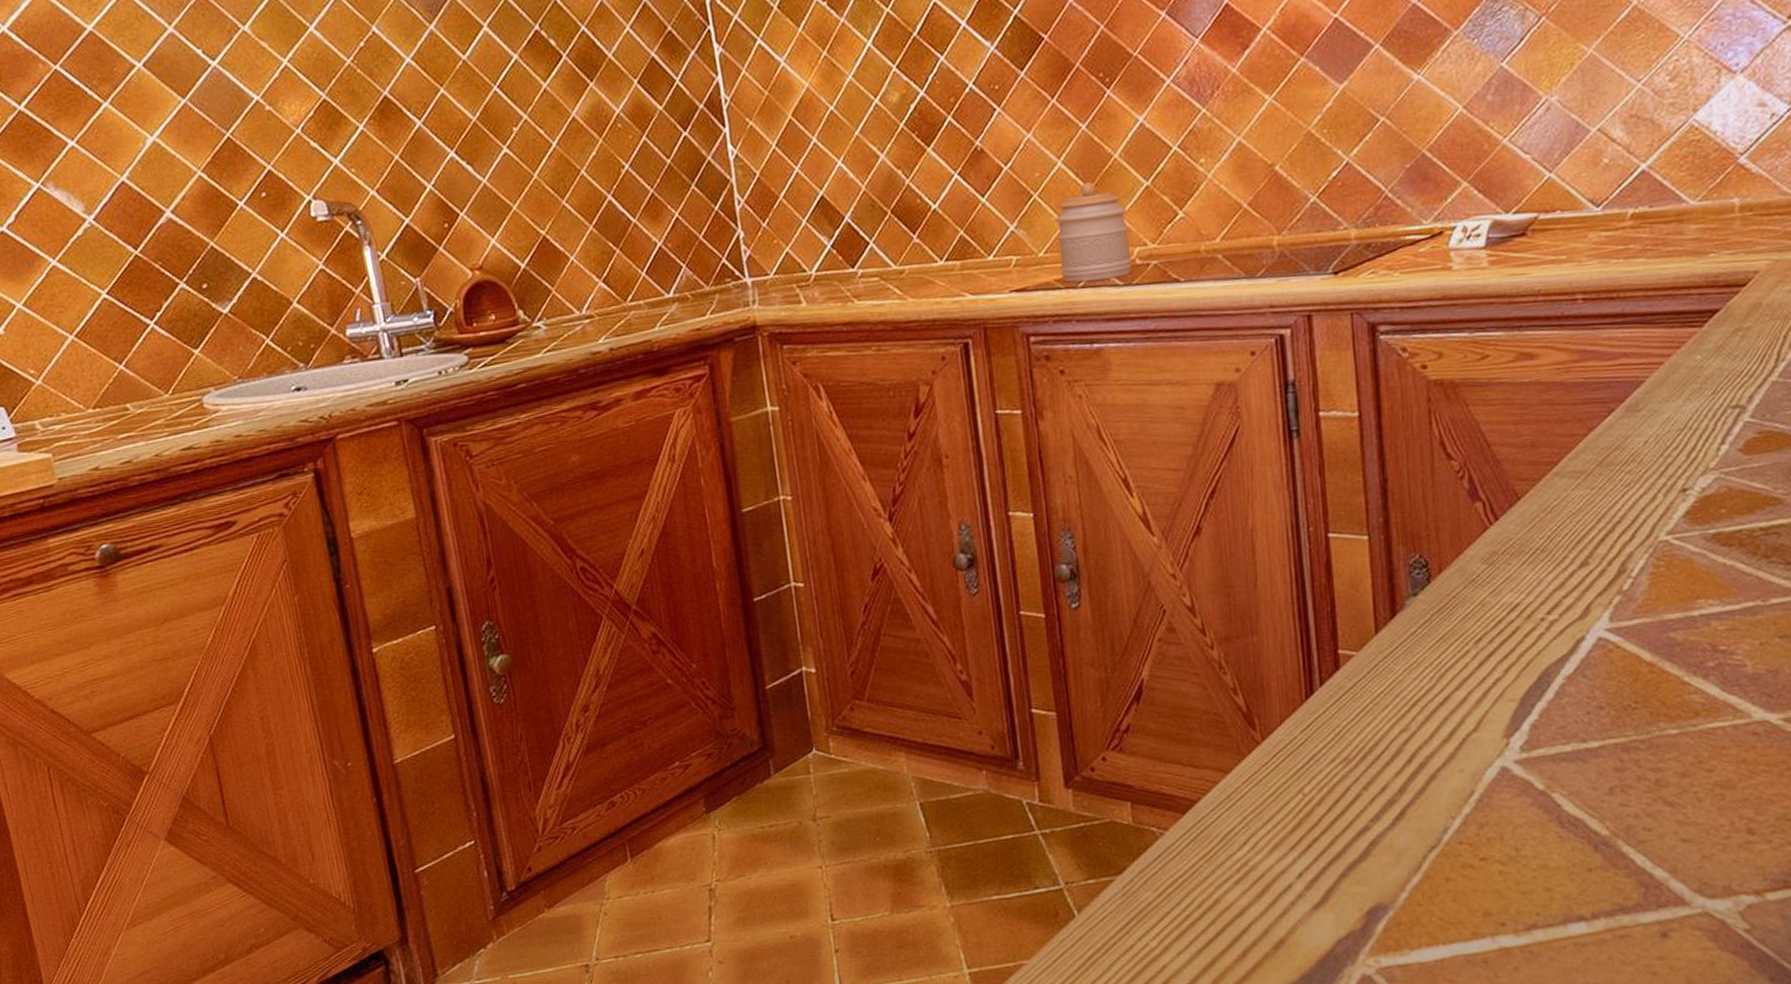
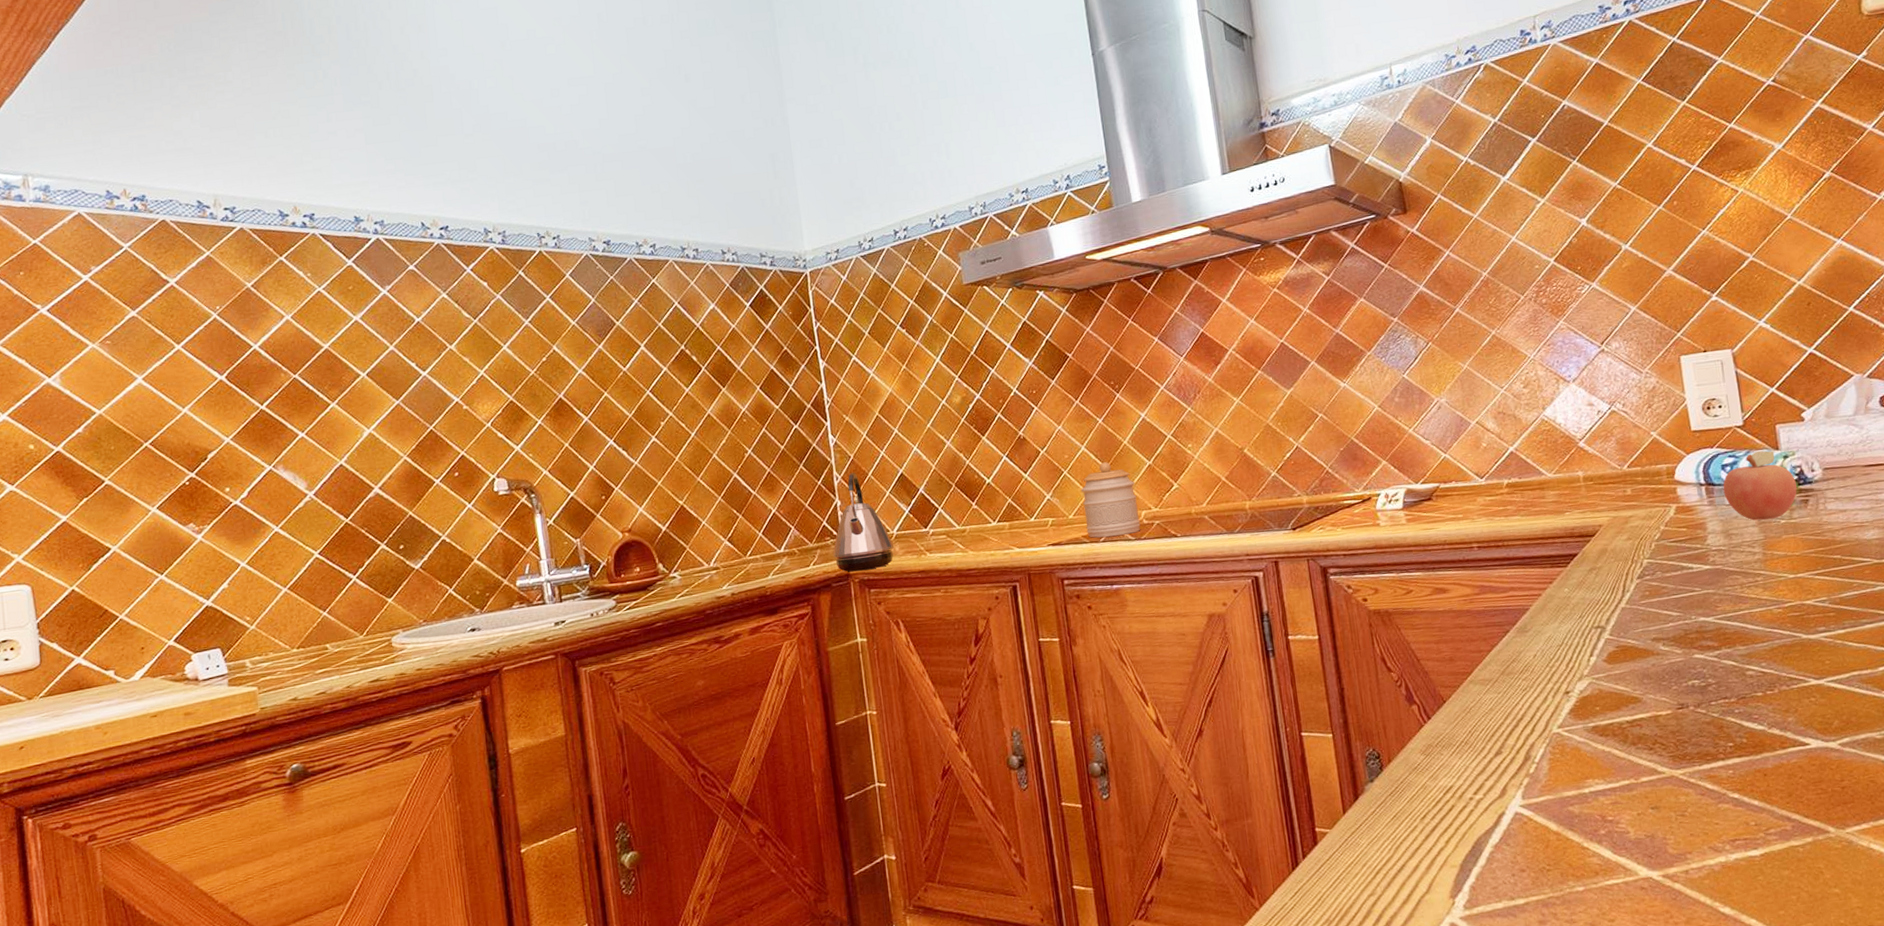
kettle: none [734,194,813,323] -> present [832,472,895,572]

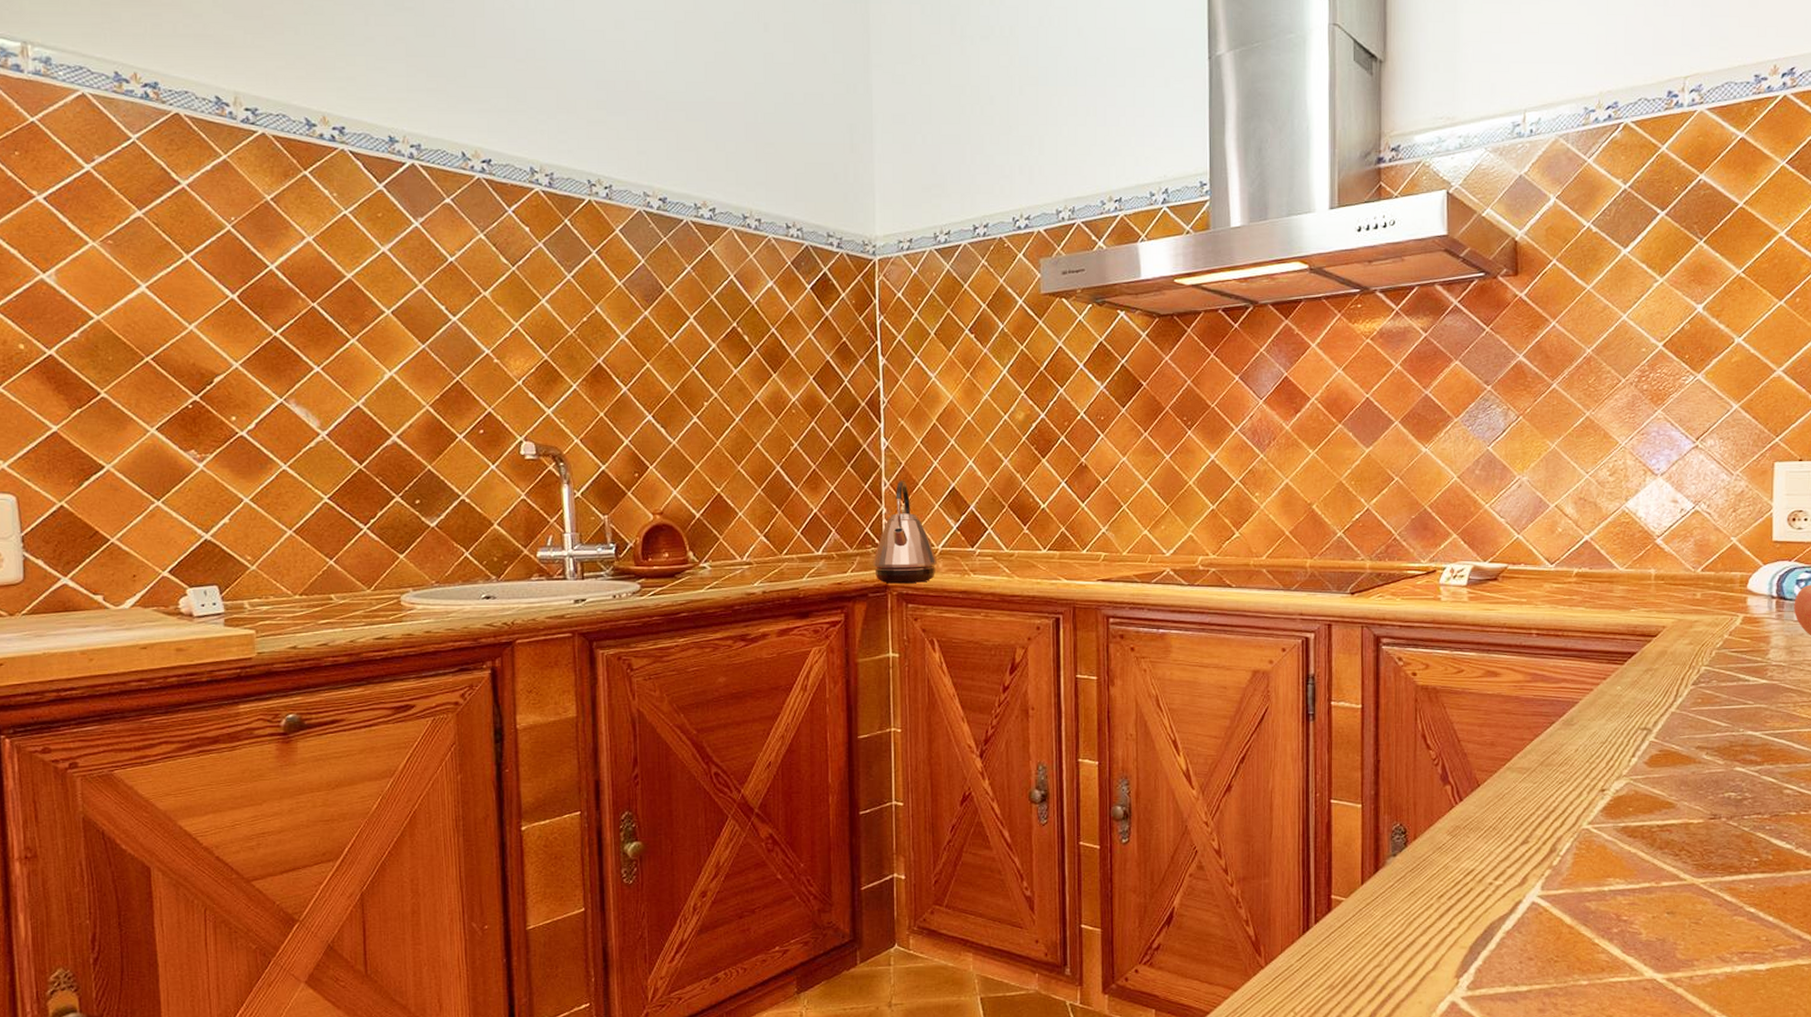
jar: present [1080,462,1141,539] -> none [1138,501,1196,579]

